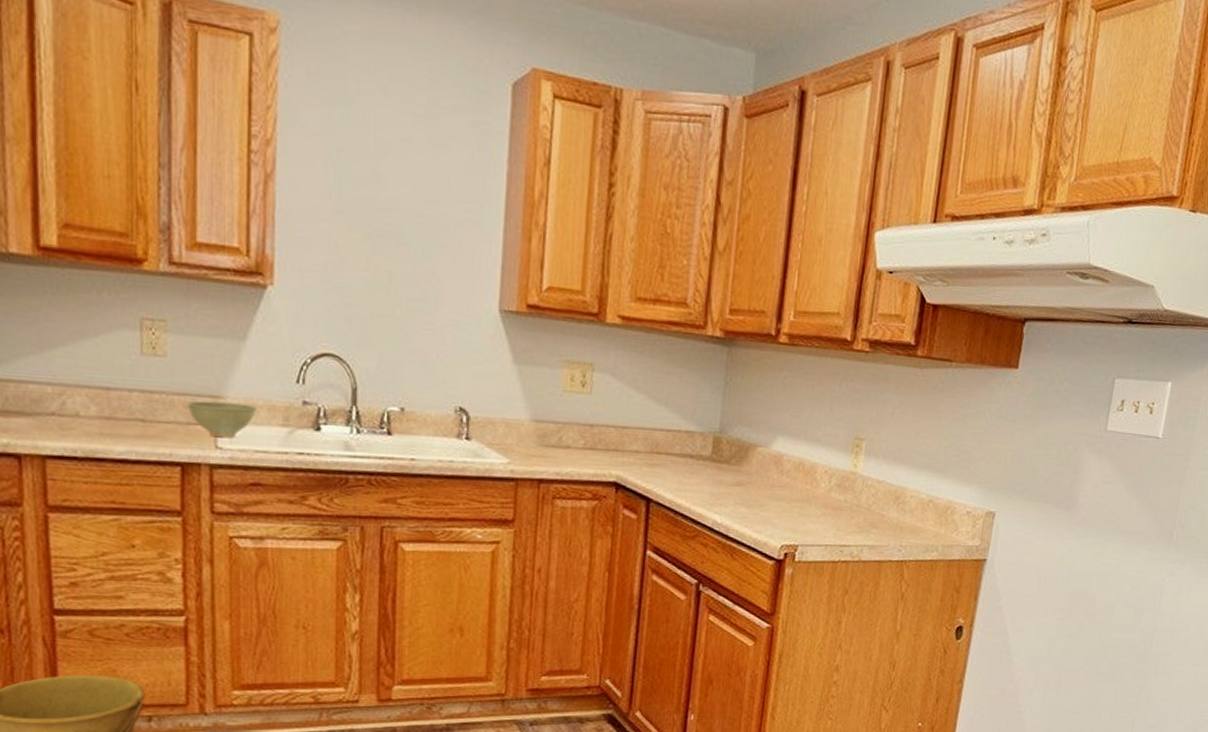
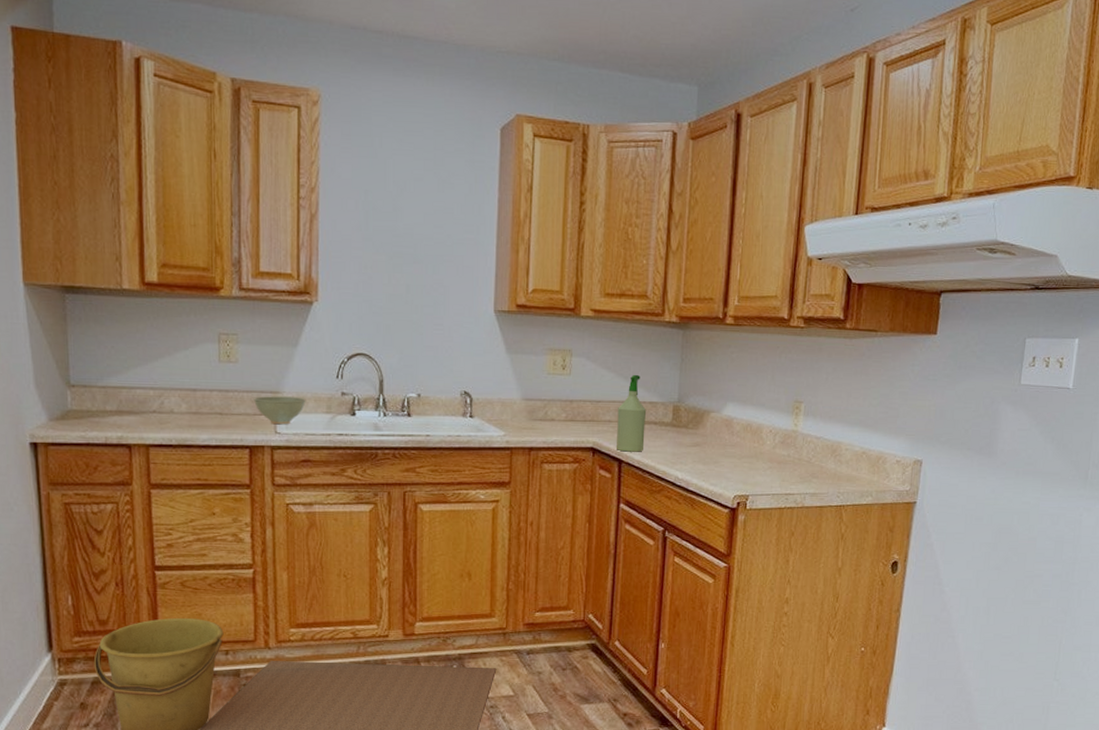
spray bottle: none [643,396,682,490] -> present [615,374,647,452]

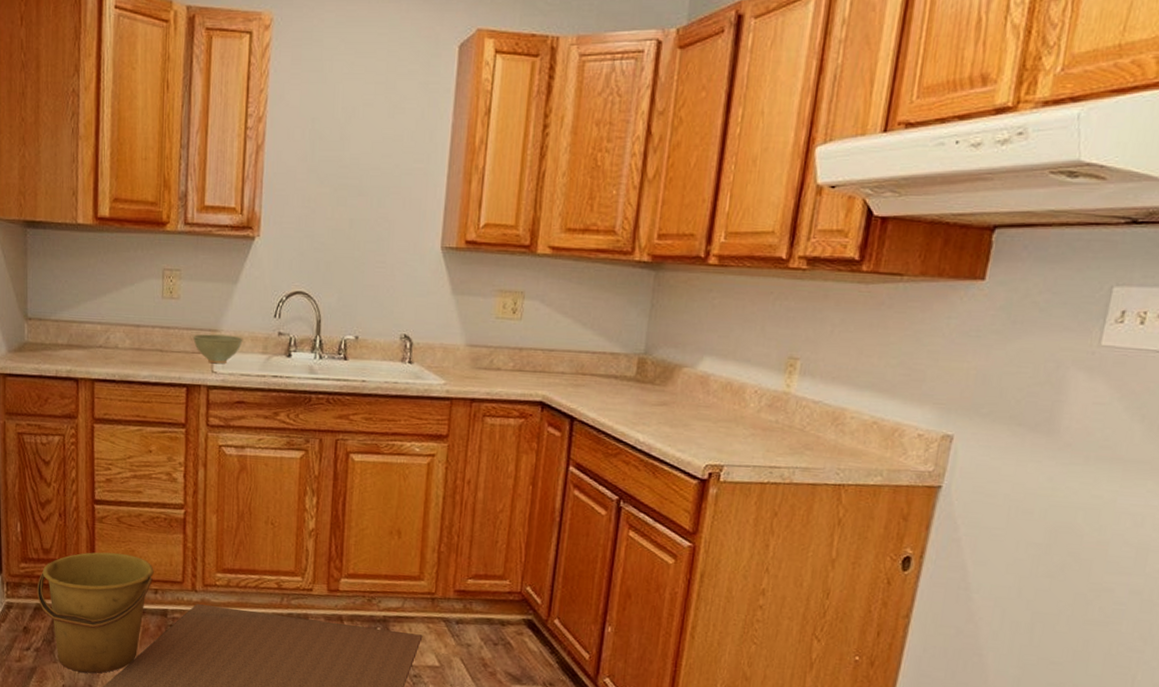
spray bottle: present [615,374,647,452] -> none [568,320,607,409]

